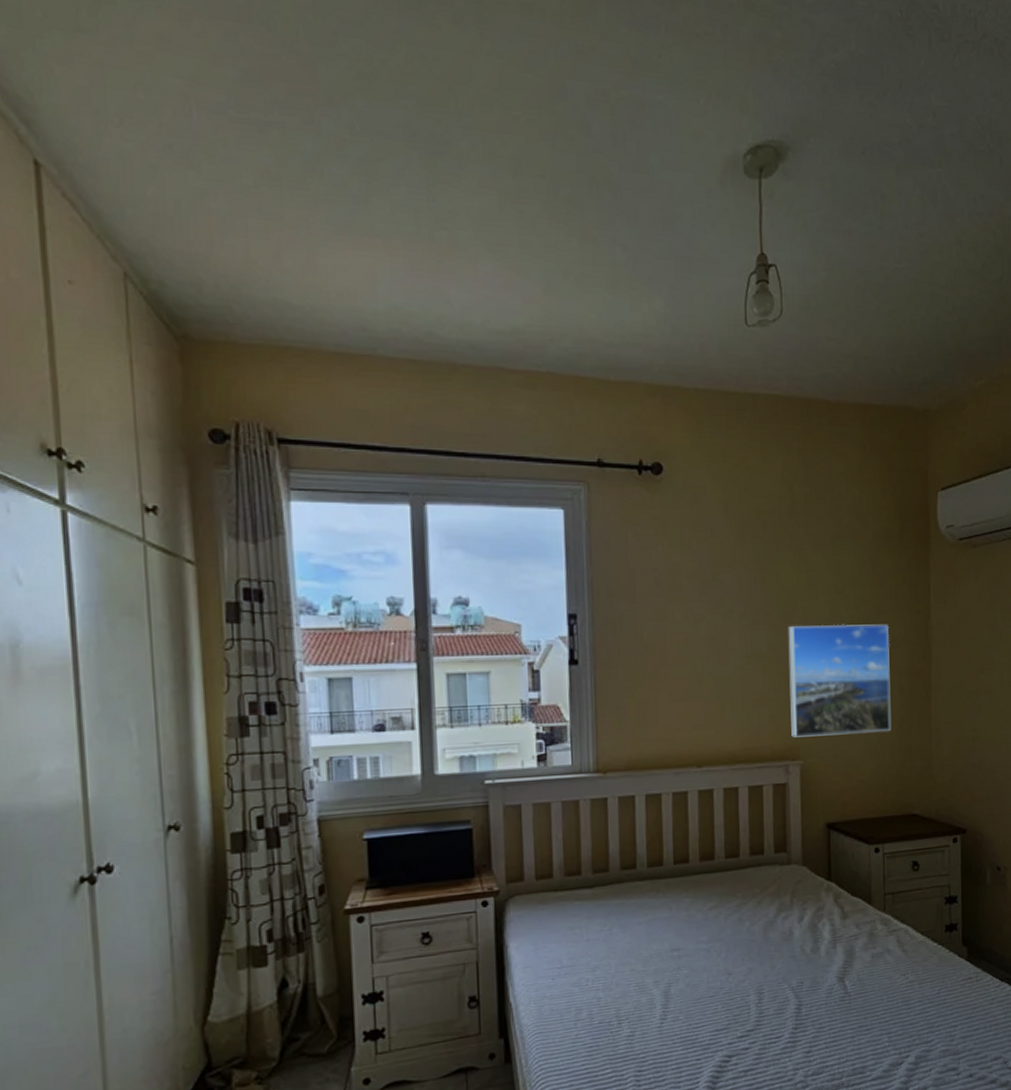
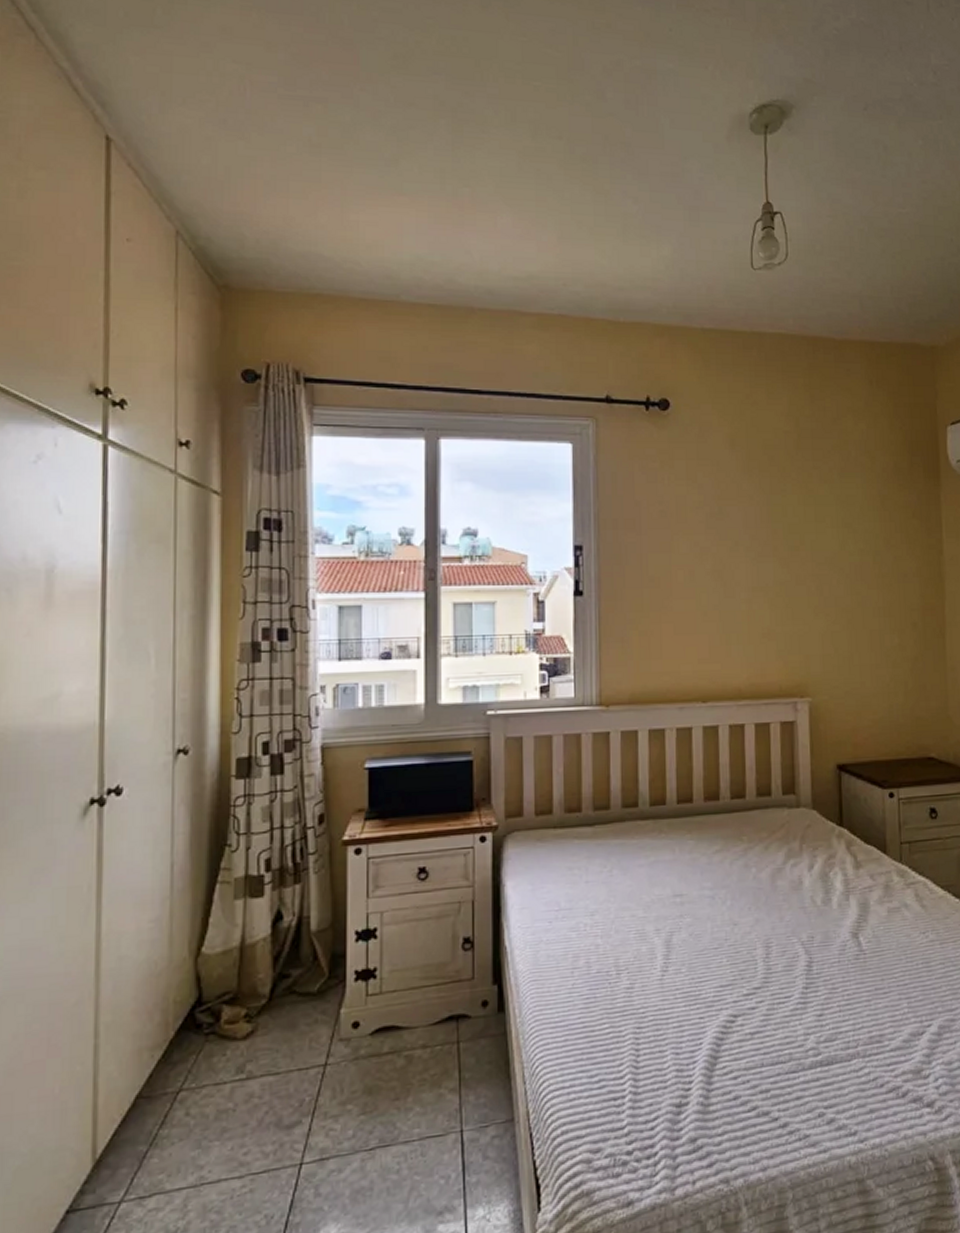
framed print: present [788,624,892,738] -> none [795,558,905,674]

